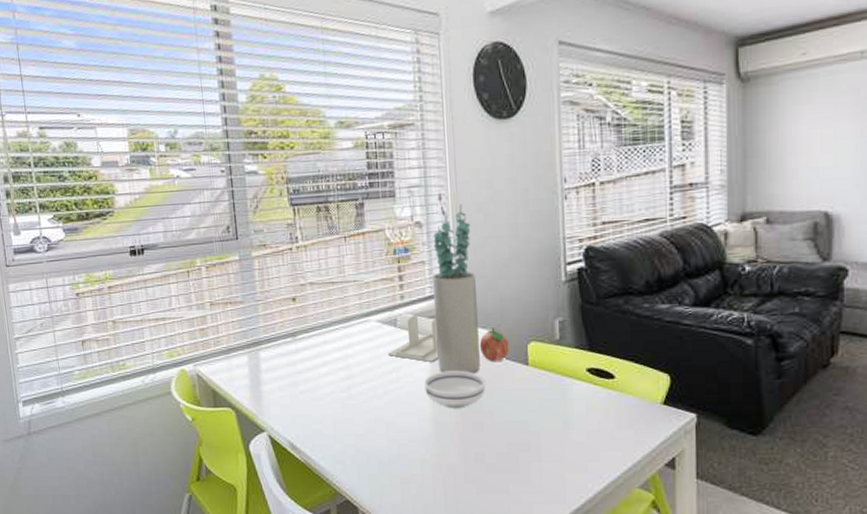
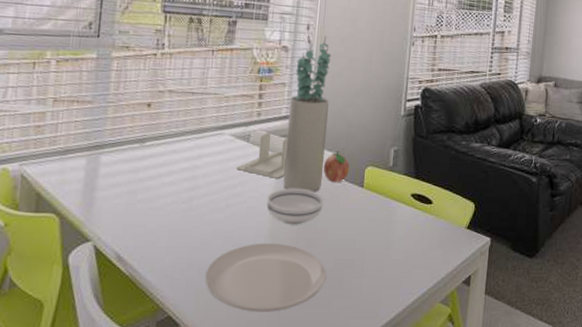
plate: none [375,427,500,497] -> present [205,242,326,312]

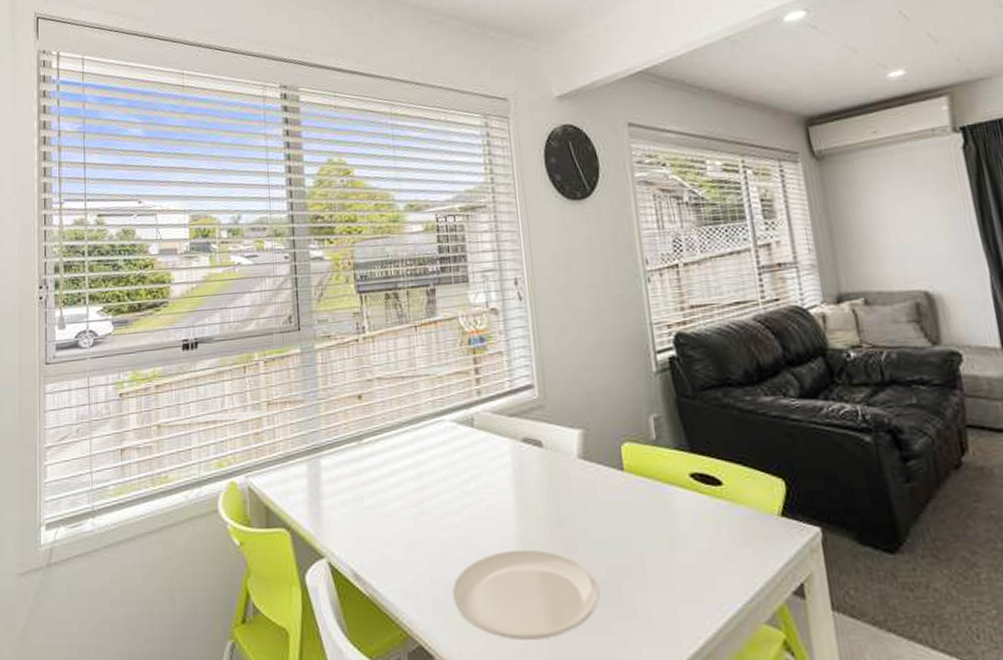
napkin holder: present [237,132,288,179] -> none [465,412,523,469]
bowl: present [266,188,324,225] -> none [507,478,577,525]
vase: present [283,36,332,192] -> none [510,288,570,482]
fruit: present [323,150,350,183] -> none [566,426,601,468]

